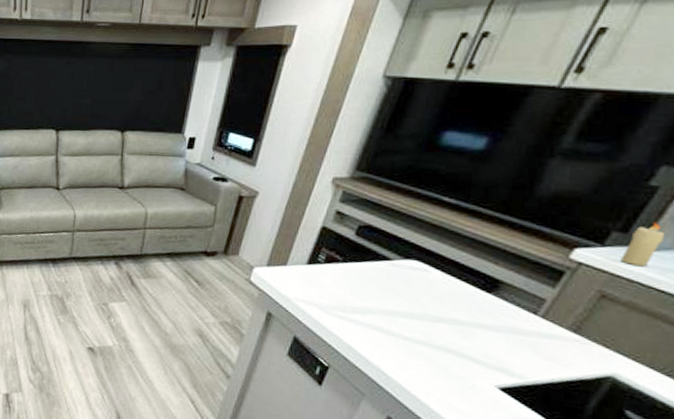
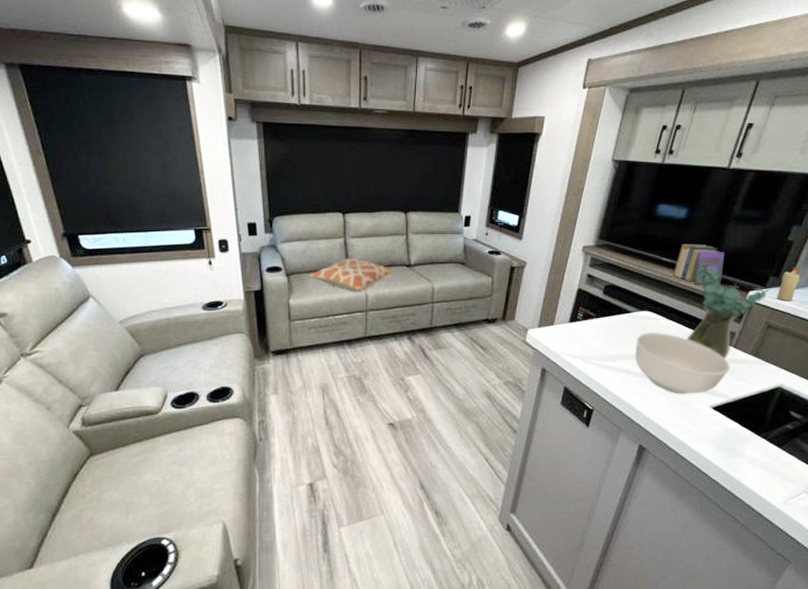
pillow: none [18,175,107,211] -> present [308,257,396,292]
bowl: none [392,286,534,369] -> present [635,333,731,393]
books: none [458,182,541,236] -> present [674,244,725,284]
vase: none [468,209,609,331] -> present [686,264,769,359]

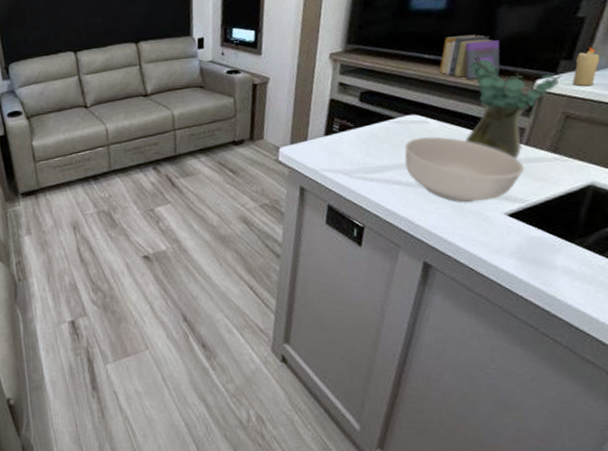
pillow: present [308,257,396,292] -> none [48,94,133,127]

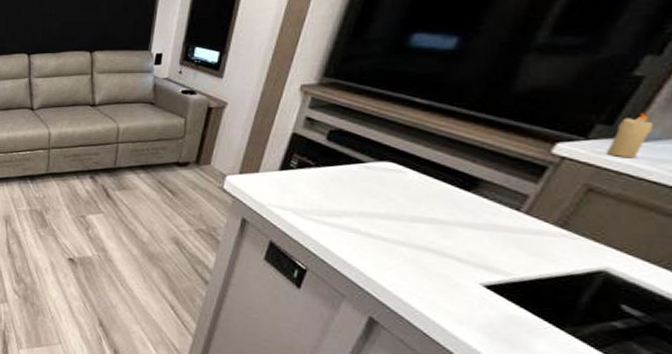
bowl: present [404,137,525,202] -> none [368,188,518,267]
books: present [439,35,501,80] -> none [432,81,517,133]
vase: present [464,56,562,159] -> none [446,107,593,227]

